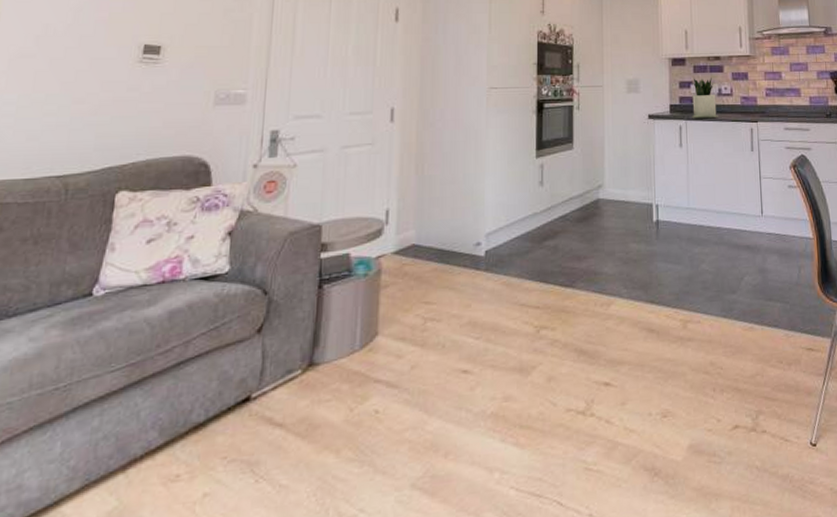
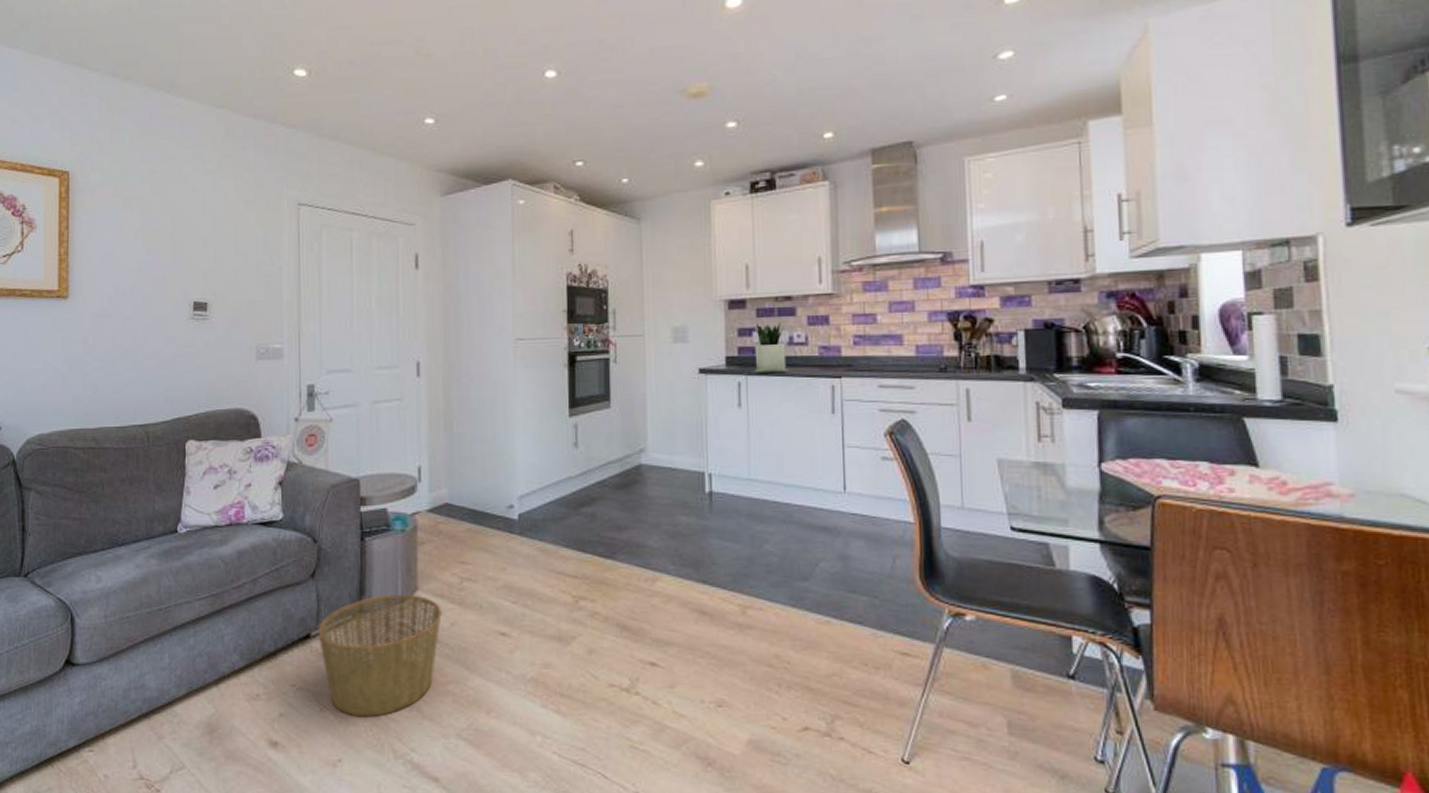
basket: none [259,340,402,483] -> present [318,594,442,718]

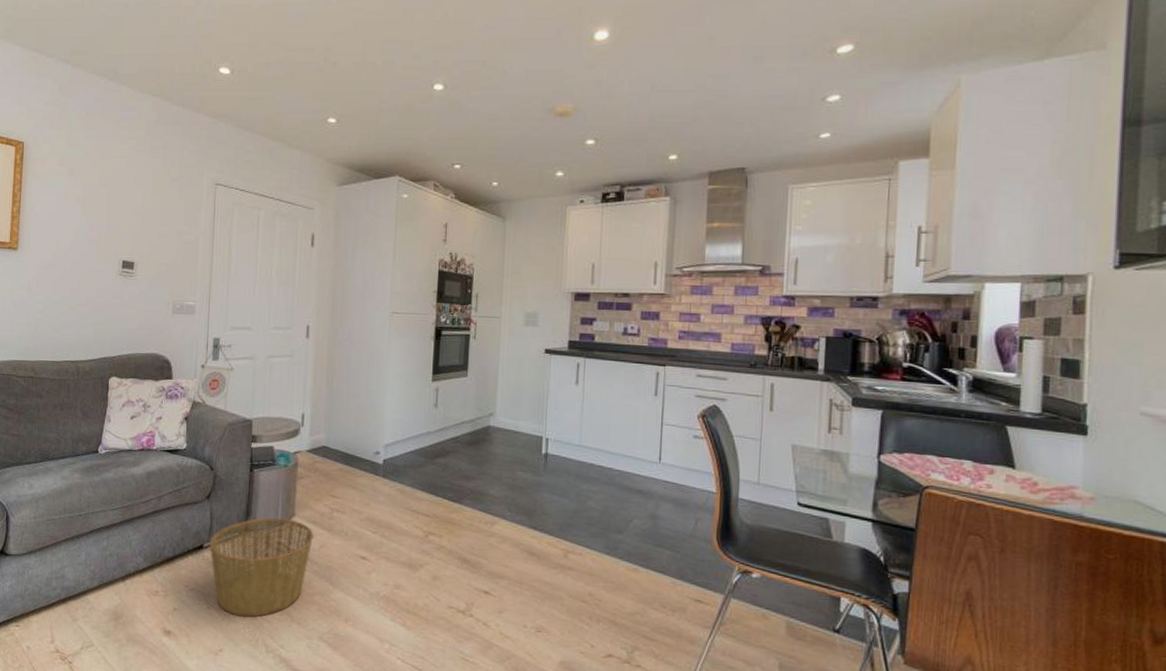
planter: present [754,323,790,375] -> none [591,315,622,360]

